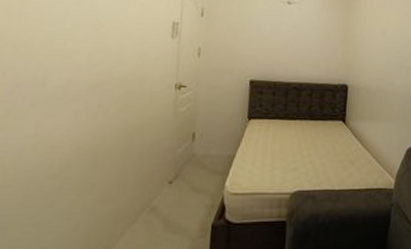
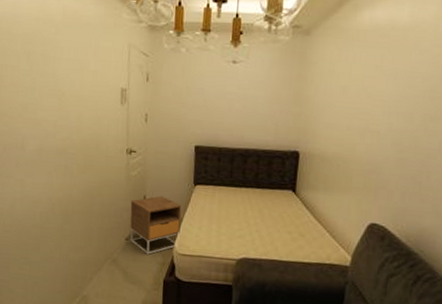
nightstand: none [175,132,235,199] -> present [130,195,182,256]

